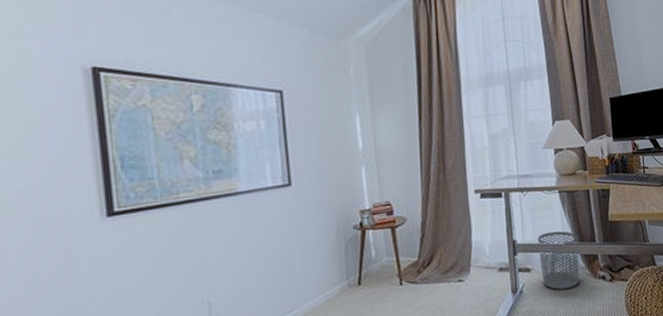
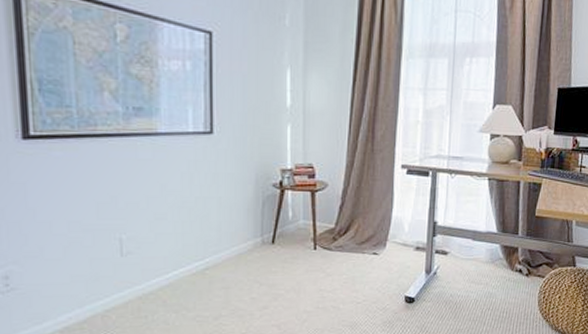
waste bin: present [537,231,580,290] -> none [458,218,501,277]

